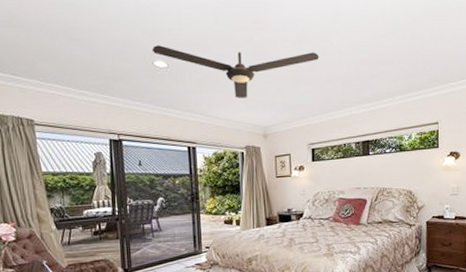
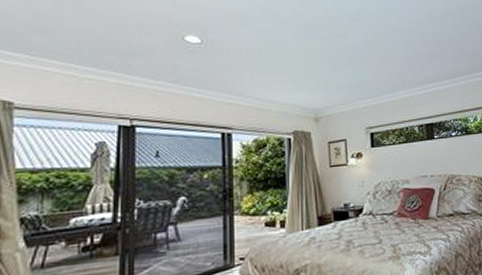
ceiling fan: present [152,45,320,98] -> none [183,19,376,78]

